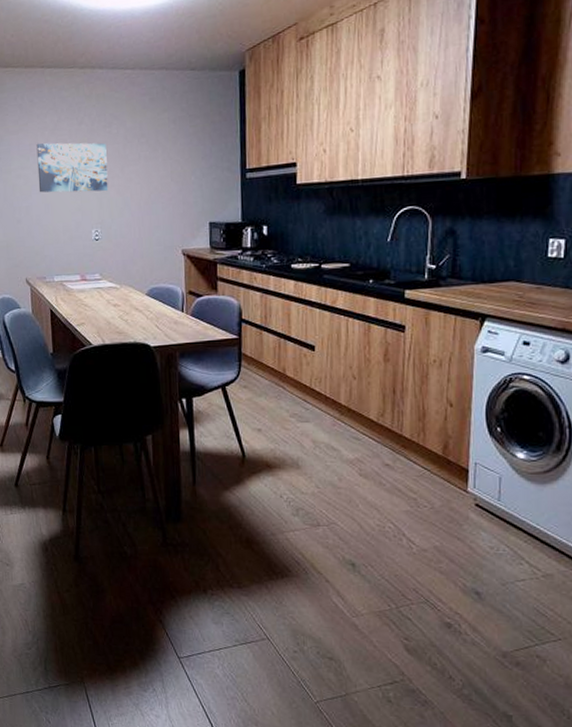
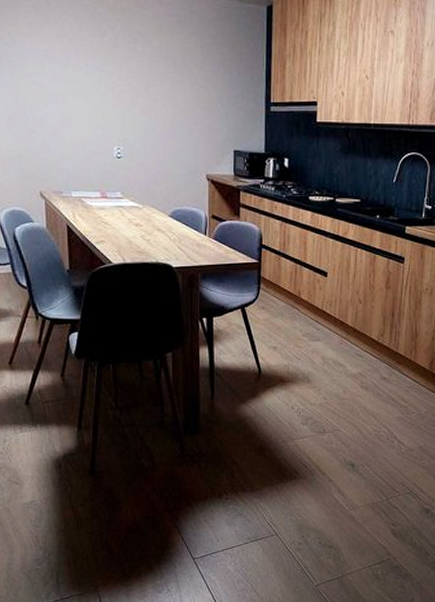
wall art: present [36,143,109,193] -> none [53,50,132,110]

